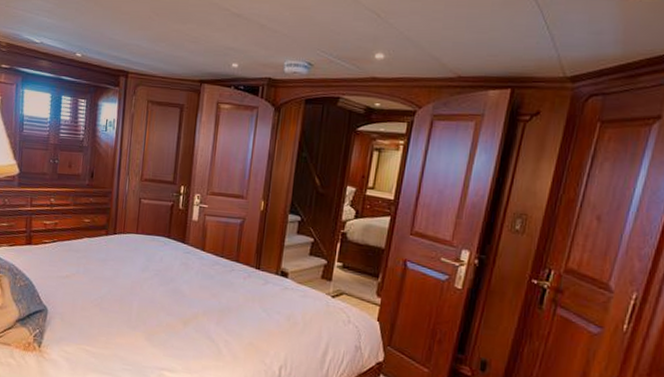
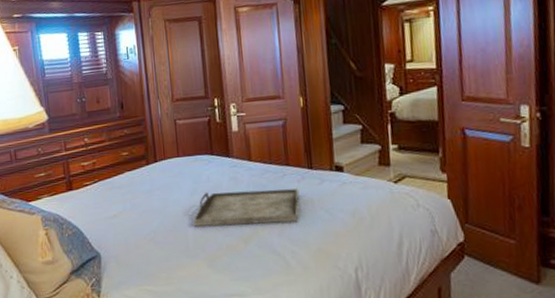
serving tray: none [140,271,243,314] -> present [194,187,300,226]

